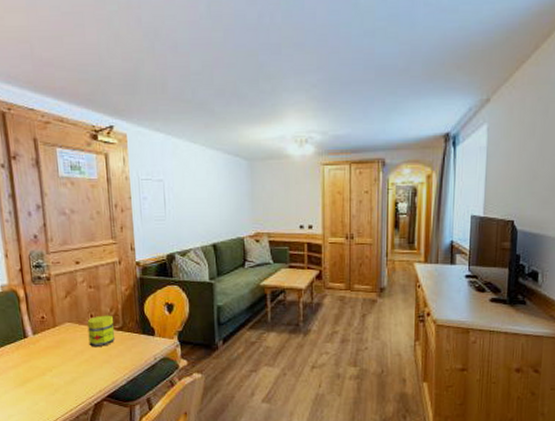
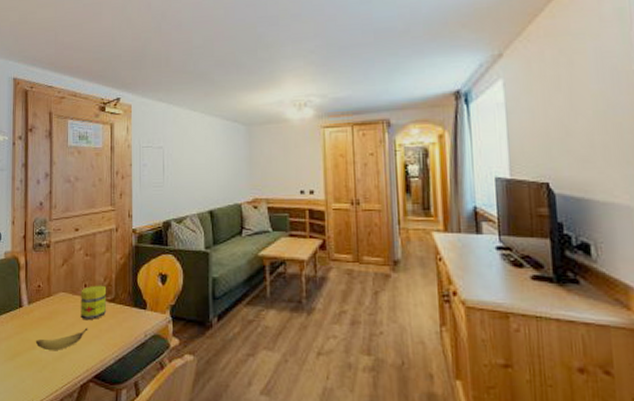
banana: none [45,354,98,376] -> present [35,328,88,351]

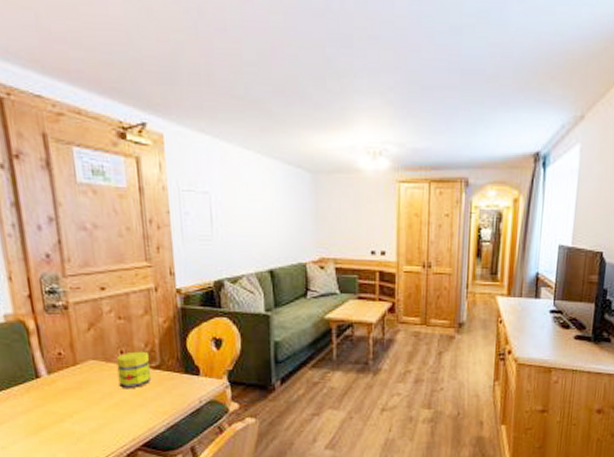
banana: present [35,328,88,351] -> none [63,397,130,423]

